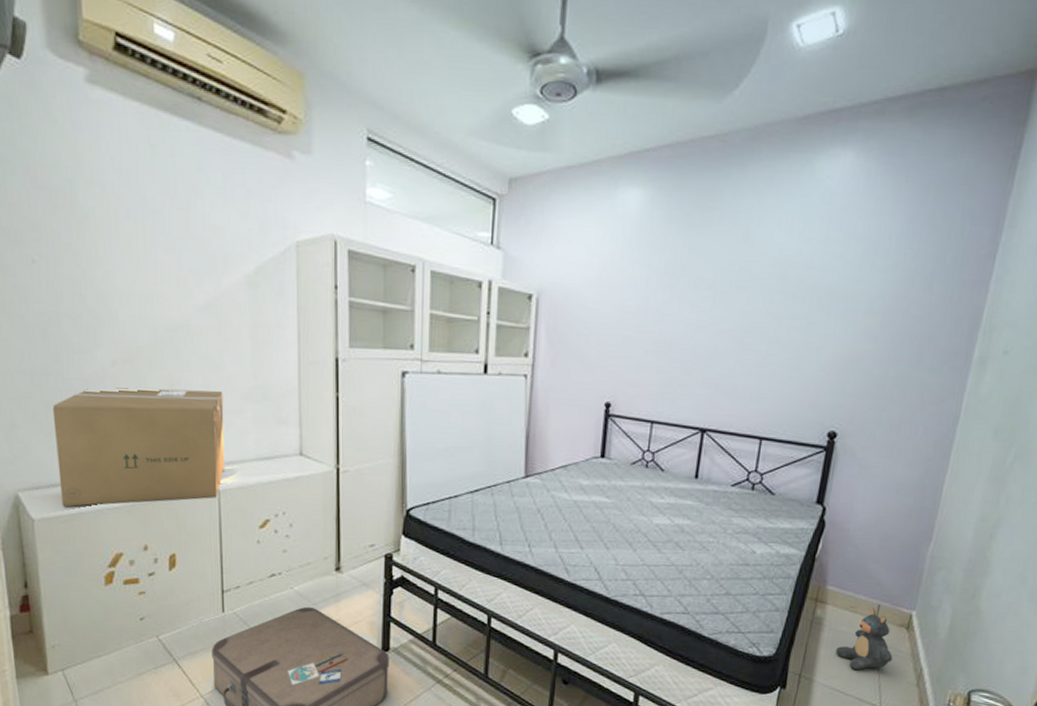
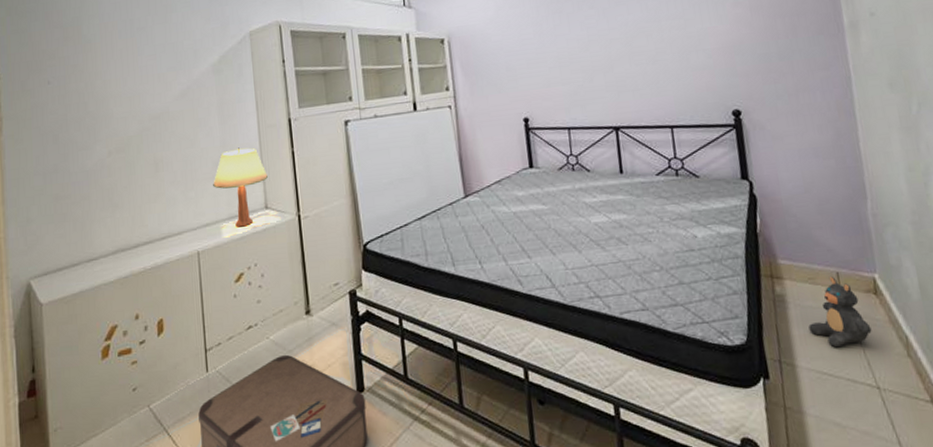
box: present [52,387,225,508] -> none [60,163,203,289]
table lamp: none [240,381,305,471] -> present [213,147,268,227]

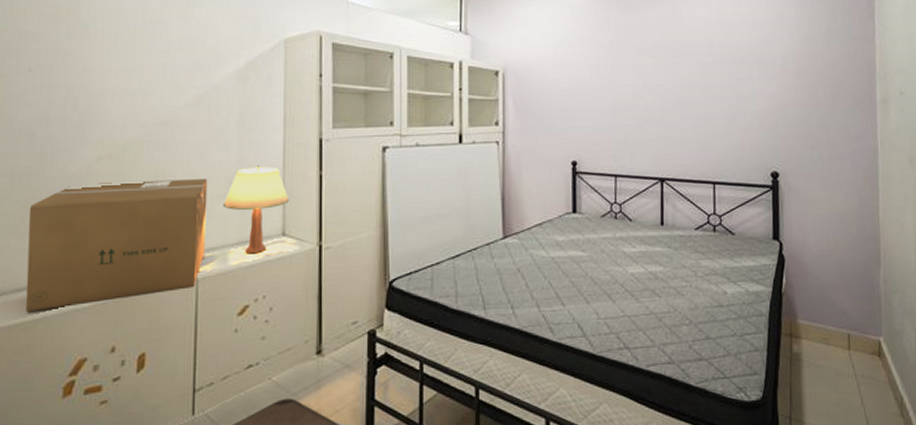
box: none [60,163,203,289] -> present [26,179,208,313]
stuffed animal: present [808,277,872,348] -> none [819,338,873,406]

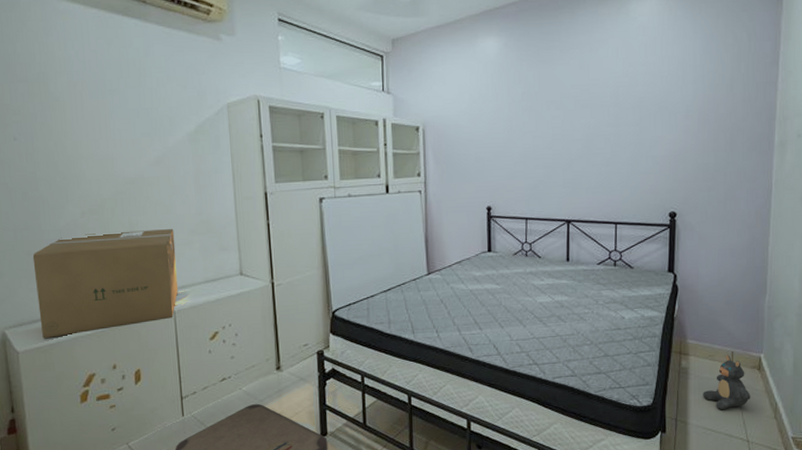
table lamp: present [223,165,289,254] -> none [189,216,243,291]
stuffed animal: none [819,338,873,406] -> present [703,355,751,410]

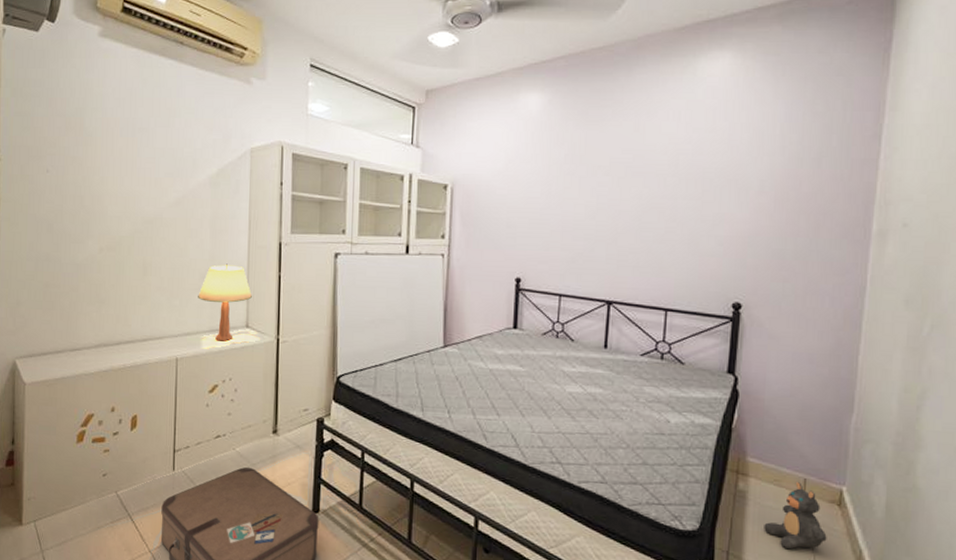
box: present [32,229,179,339] -> none [49,270,186,373]
table lamp: none [189,216,243,291] -> present [198,263,252,342]

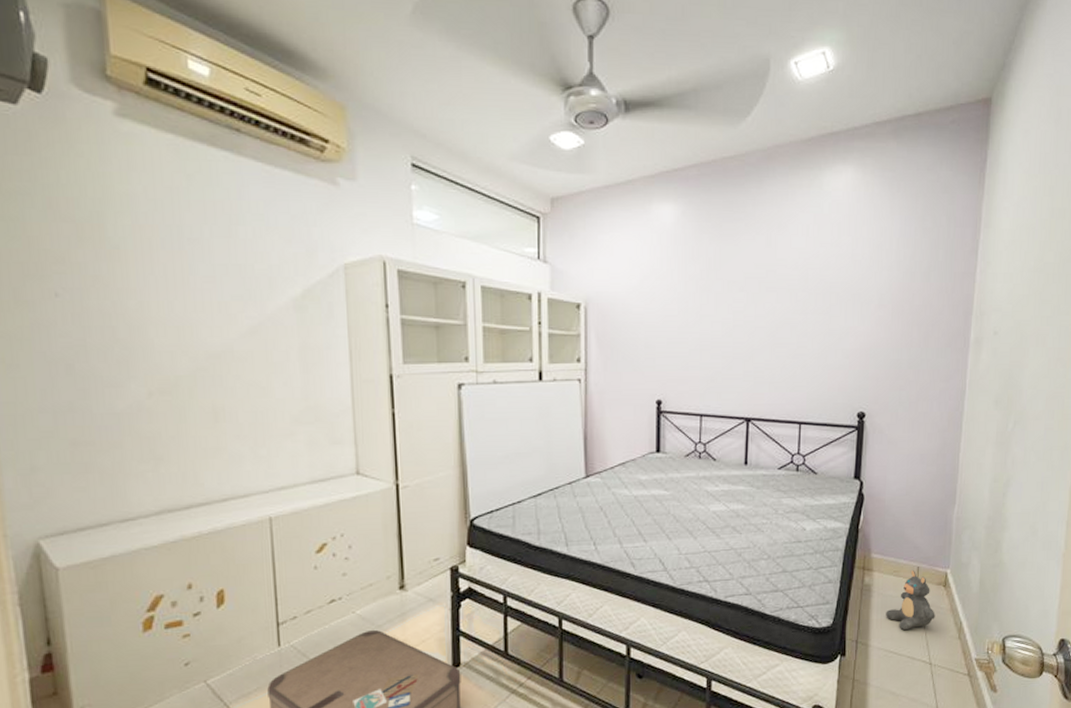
table lamp: present [198,263,252,342] -> none [291,402,361,493]

